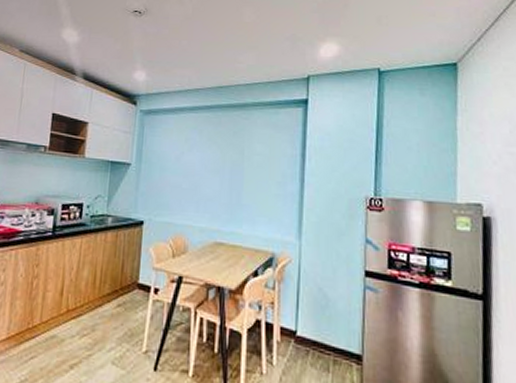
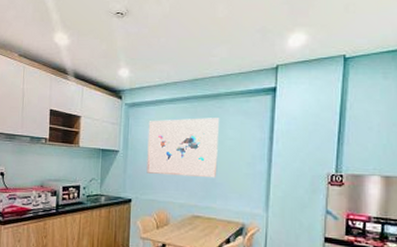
wall art: none [162,129,247,199] -> present [146,118,220,178]

